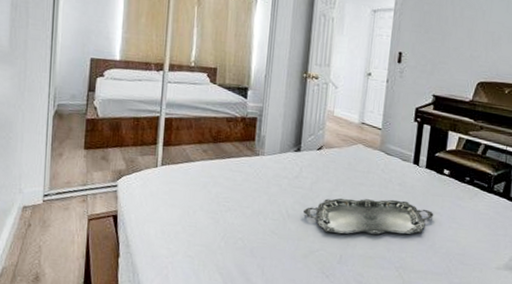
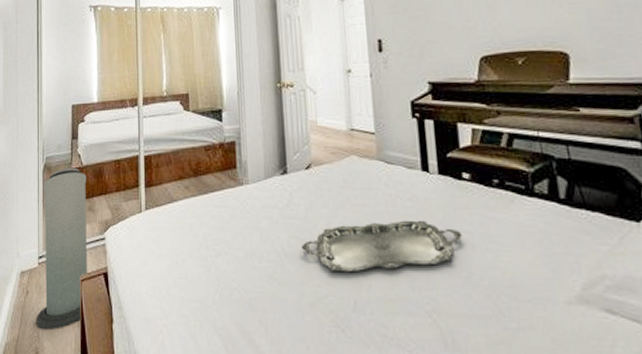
air purifier: none [37,117,102,259] -> present [36,167,87,331]

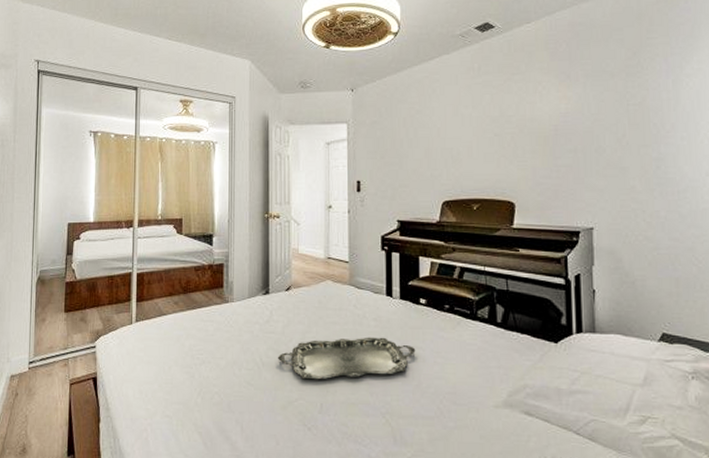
air purifier: present [36,167,87,331] -> none [24,281,80,429]

